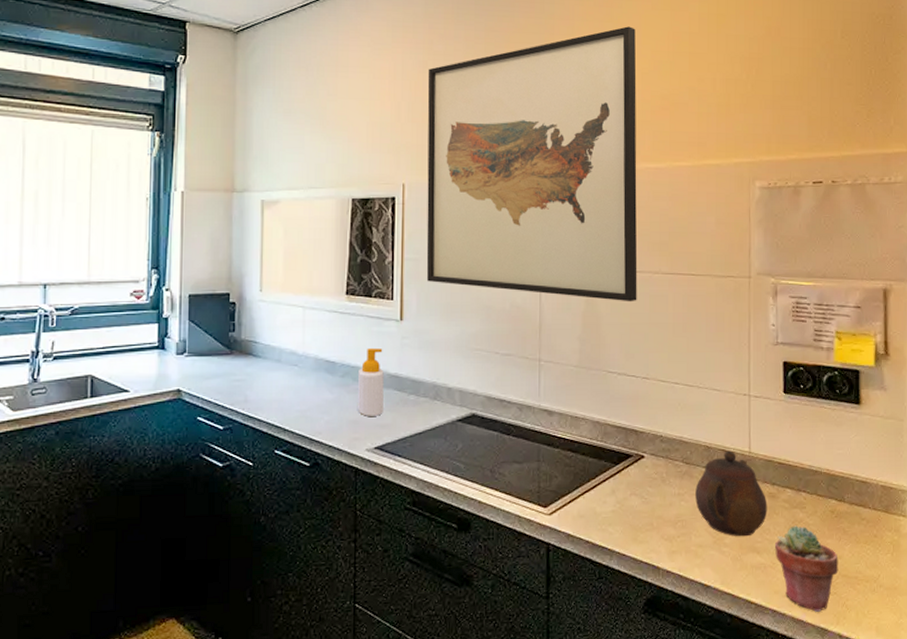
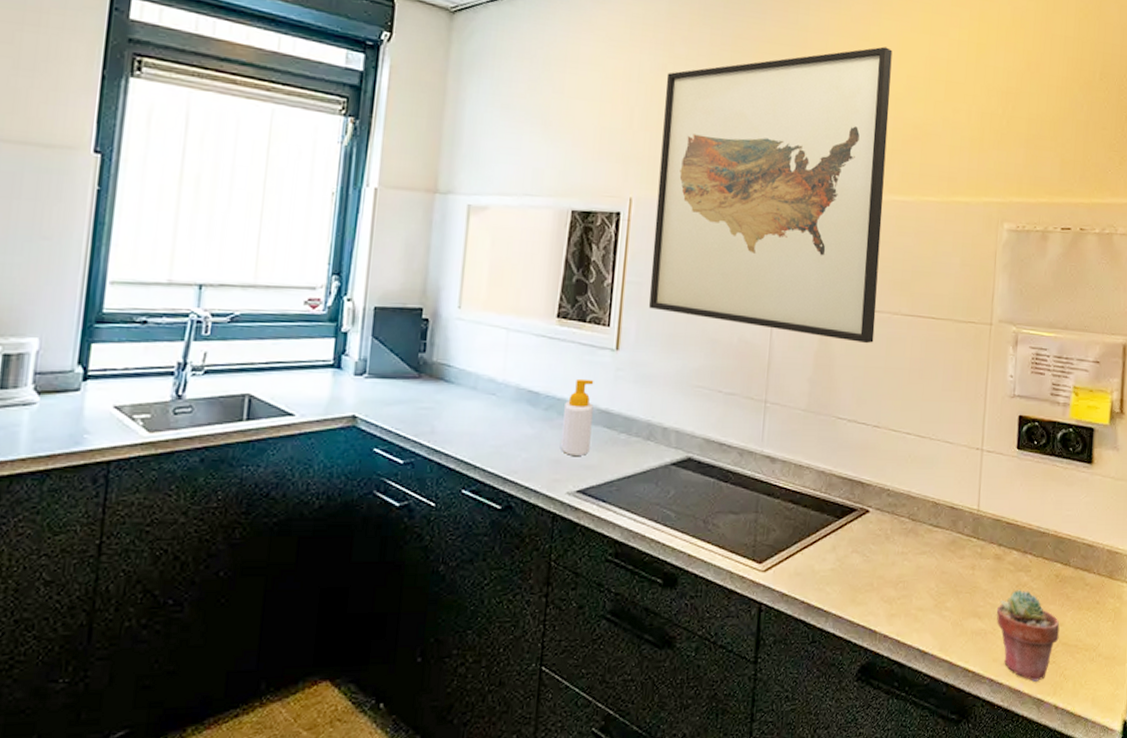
teapot: present [695,450,767,537] -> none [919,508,993,601]

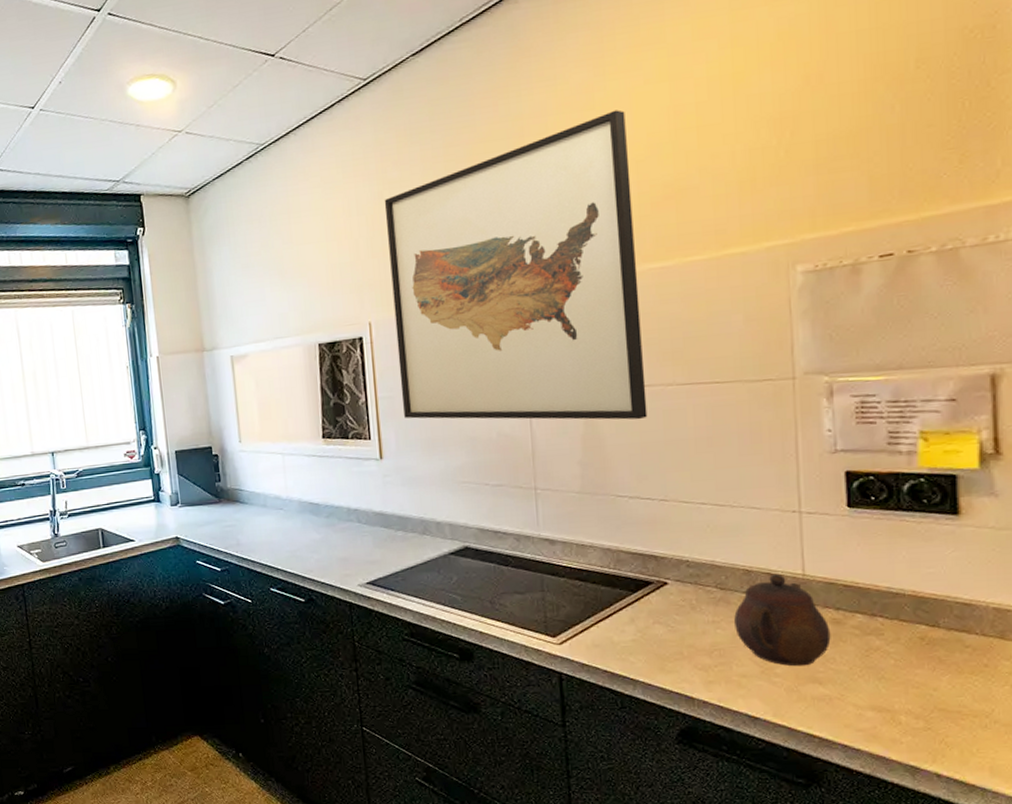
soap bottle: present [561,378,594,456] -> none [343,487,372,554]
teapot: none [919,508,993,601] -> present [734,573,831,667]
potted succulent: present [996,590,1060,682] -> none [842,654,933,748]

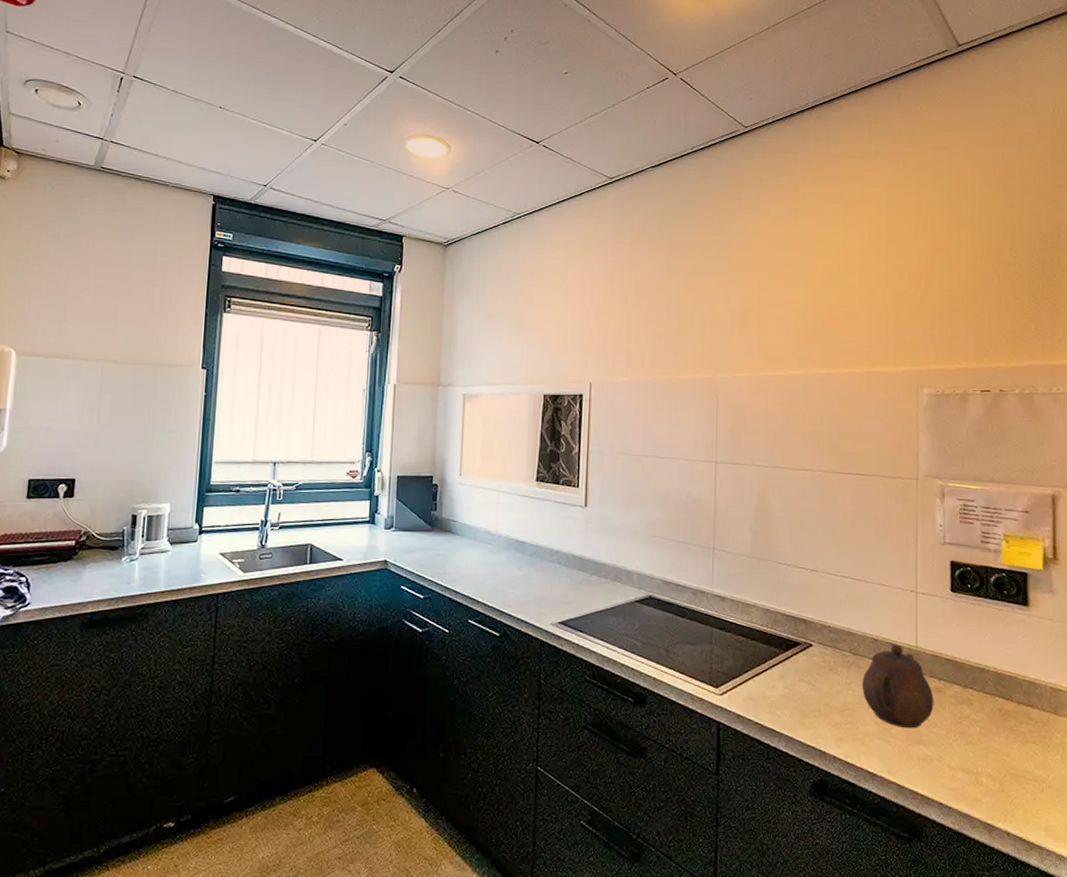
wall art: present [384,109,648,420] -> none [610,243,809,498]

